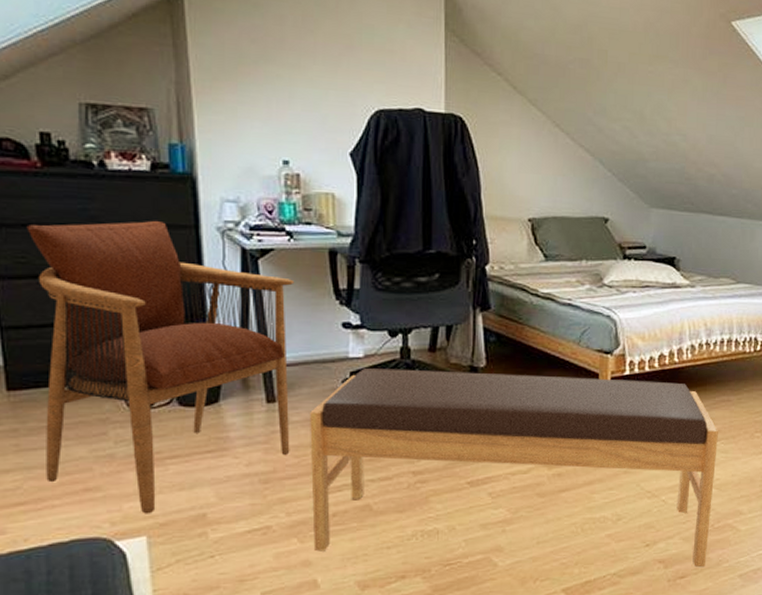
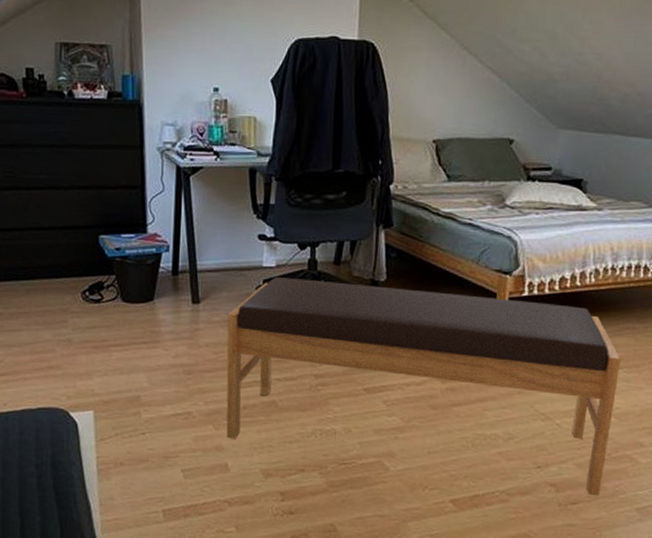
armchair: present [26,220,295,514] -> none [14,141,219,392]

